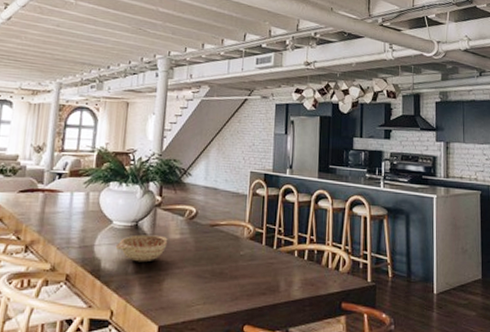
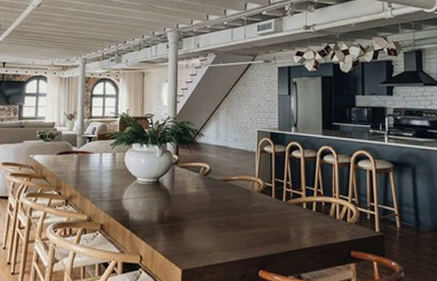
decorative bowl: present [115,234,168,263] -> none [140,189,186,214]

